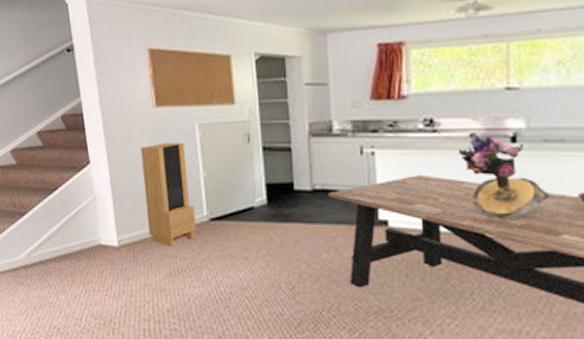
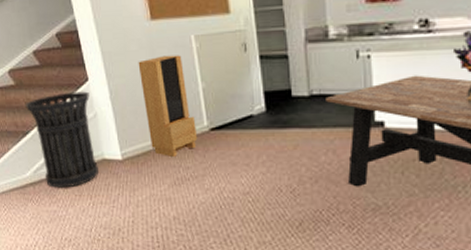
trash can: none [24,174,93,273] -> present [25,91,98,188]

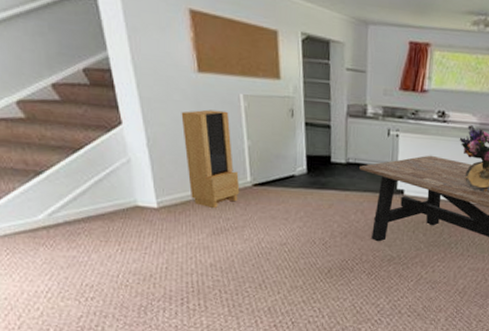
trash can: present [25,91,98,188] -> none [38,133,129,233]

